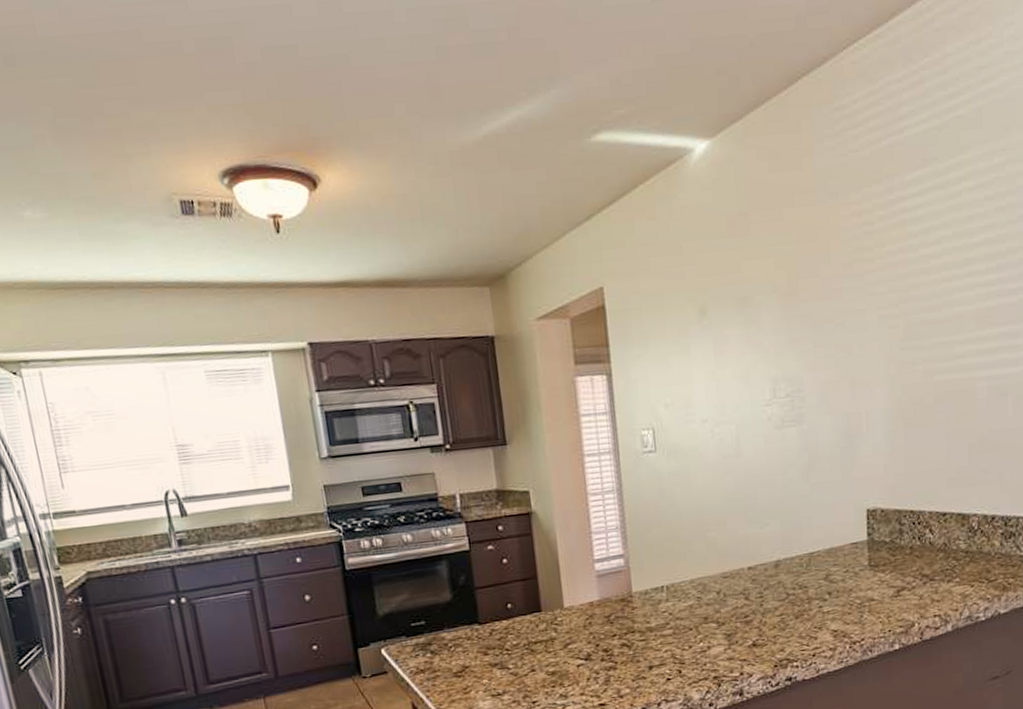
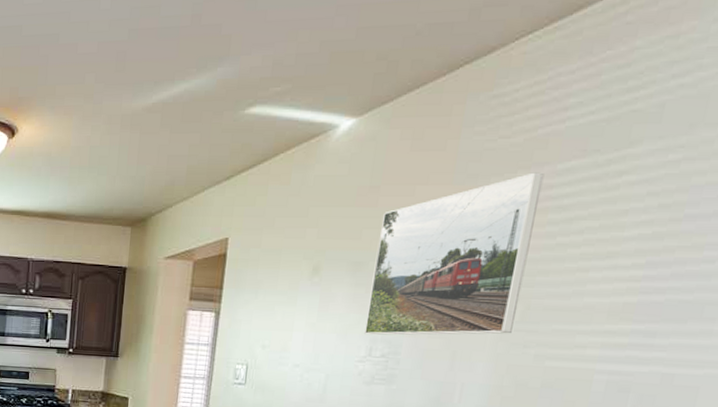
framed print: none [758,185,899,375] -> present [364,172,545,335]

